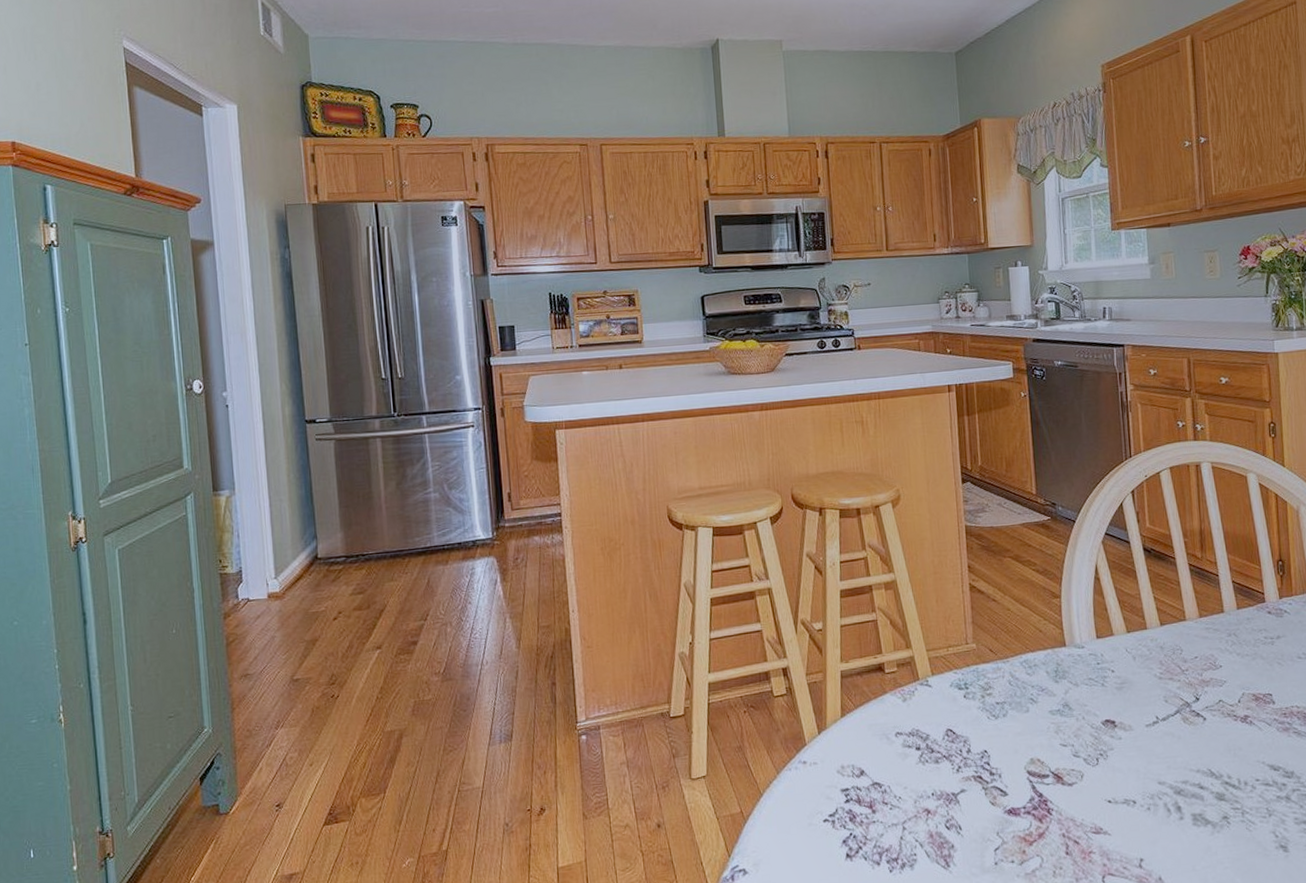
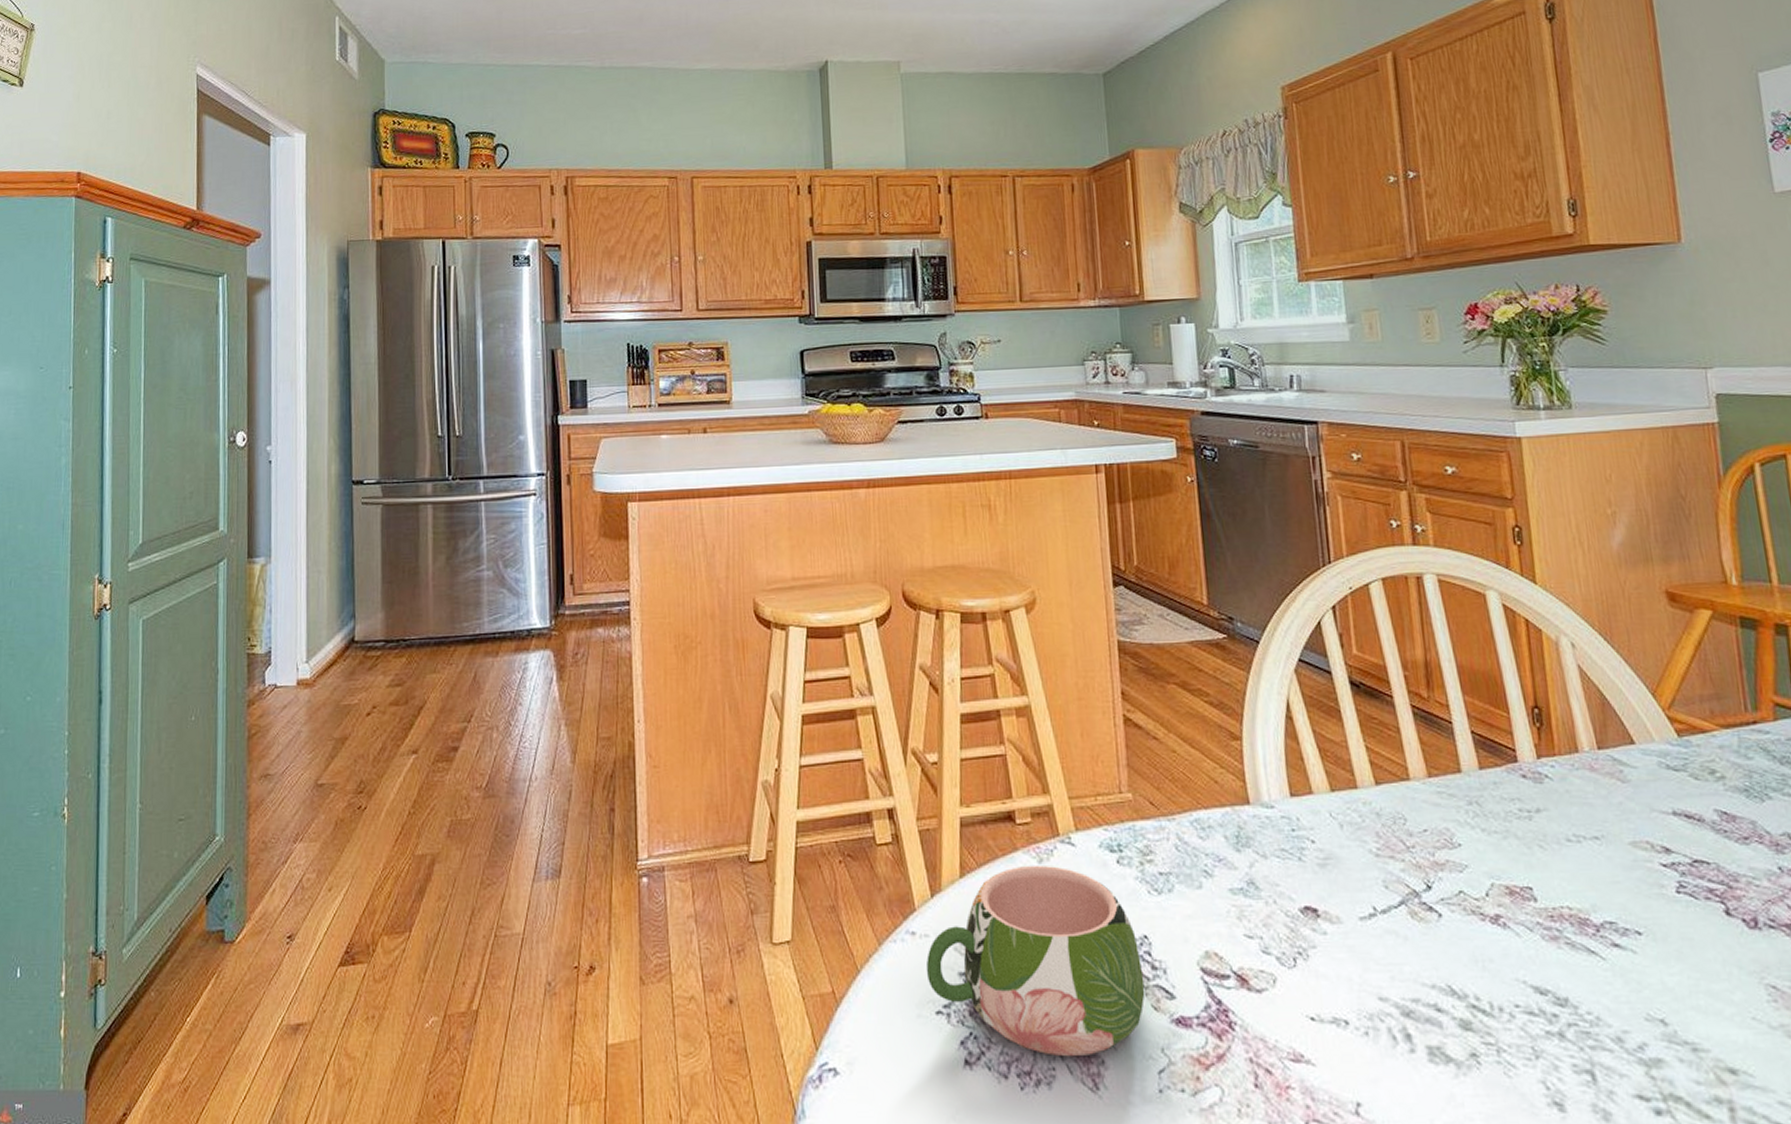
mug: none [815,703,985,845] -> present [926,865,1145,1057]

